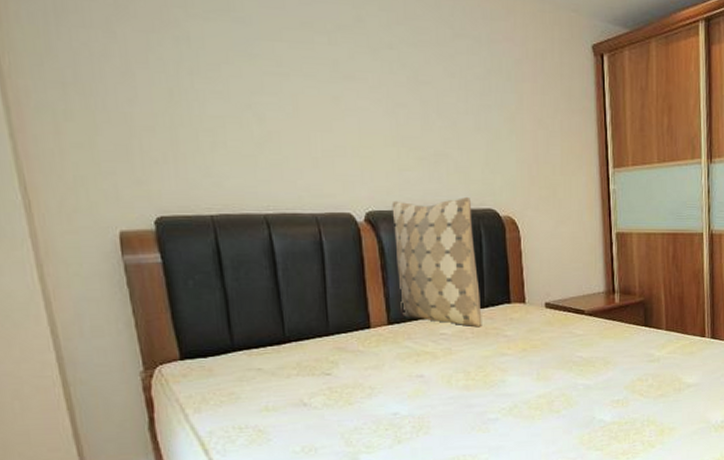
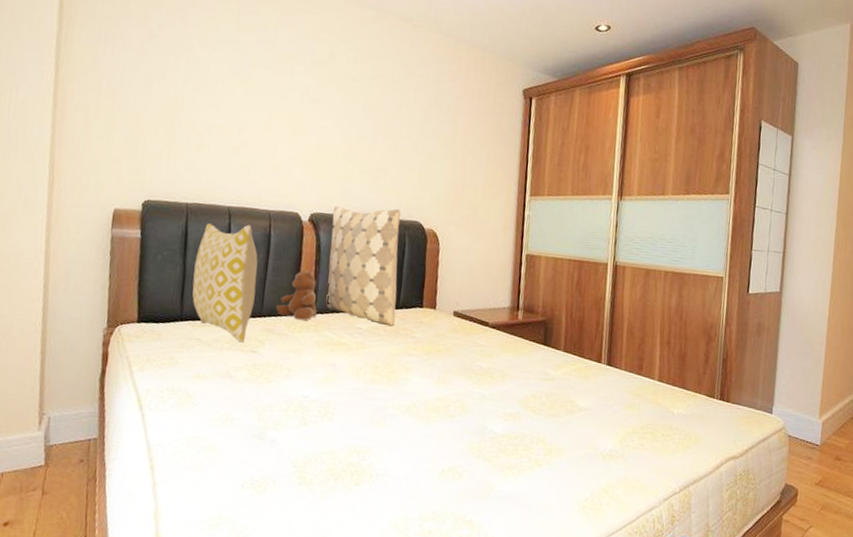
pillow: none [236,233,318,366] -> present [192,223,258,343]
teddy bear: none [344,277,393,333] -> present [276,270,317,320]

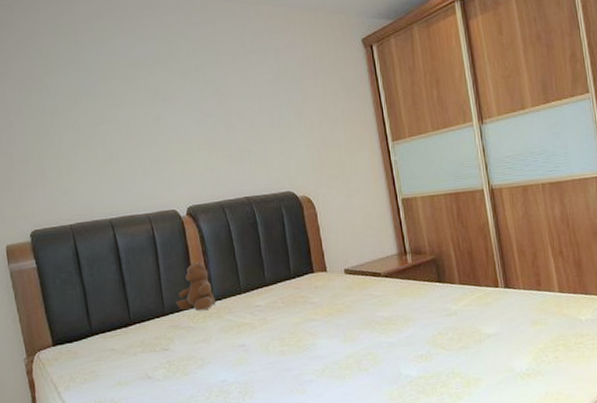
pillow: present [192,223,258,343] -> none [91,231,156,344]
pillow: present [326,206,401,327] -> none [207,183,291,298]

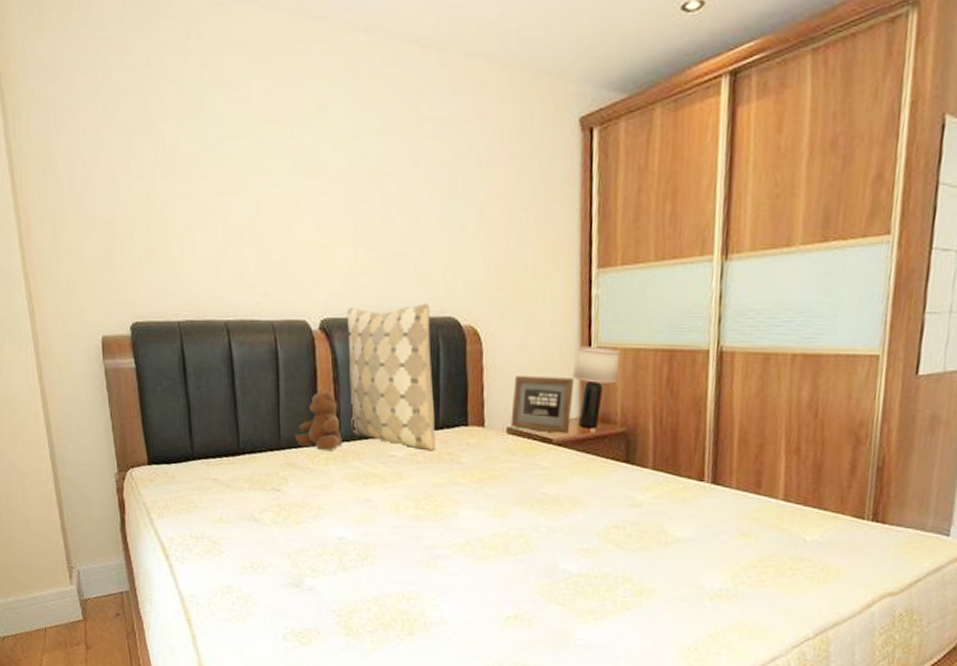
pillow: none [207,183,291,298] -> present [347,302,436,452]
picture frame: none [344,224,392,269] -> present [510,376,575,434]
table lamp: none [387,198,421,261] -> present [572,346,620,429]

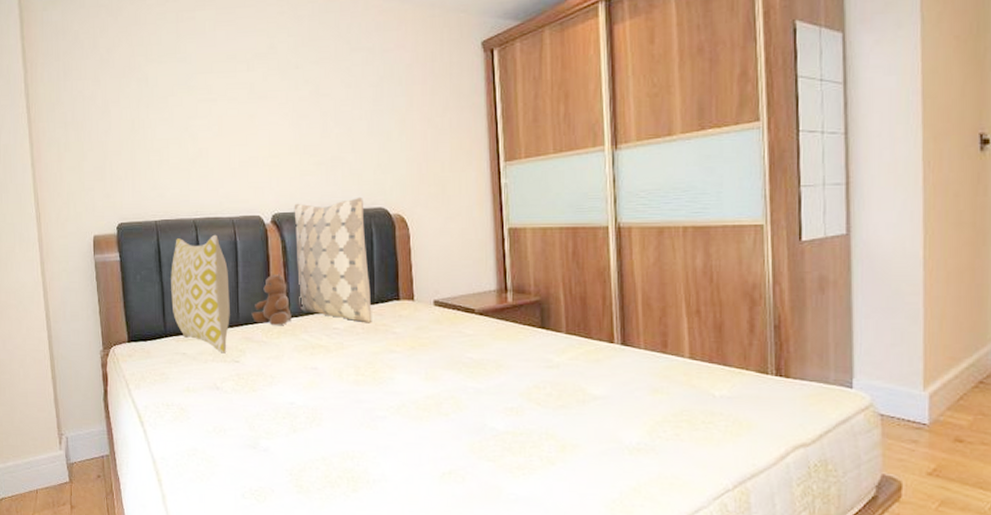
pillow: none [198,341,270,481] -> present [171,234,230,354]
picture frame: present [510,376,575,434] -> none [437,255,491,304]
table lamp: present [572,346,620,429] -> none [488,227,529,299]

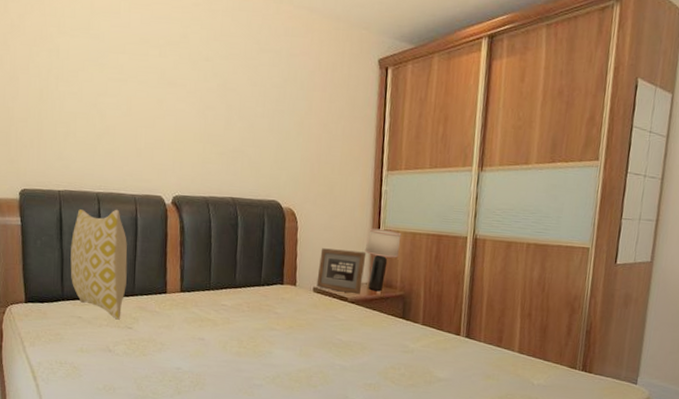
teddy bear: present [251,273,292,325] -> none [146,250,184,298]
pillow: present [294,196,372,323] -> none [192,188,259,303]
picture frame: none [437,255,491,304] -> present [316,248,367,295]
table lamp: none [488,227,529,299] -> present [364,228,402,292]

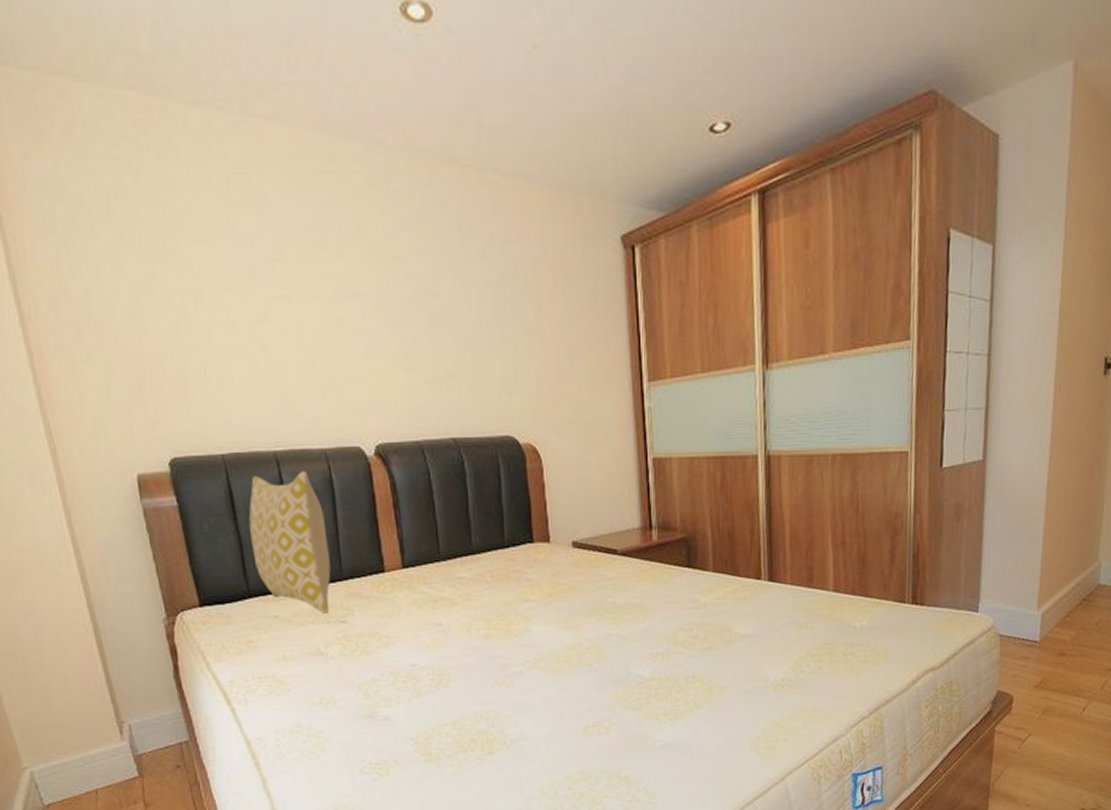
picture frame: present [316,248,367,295] -> none [575,489,634,544]
table lamp: present [364,228,402,292] -> none [631,457,675,537]

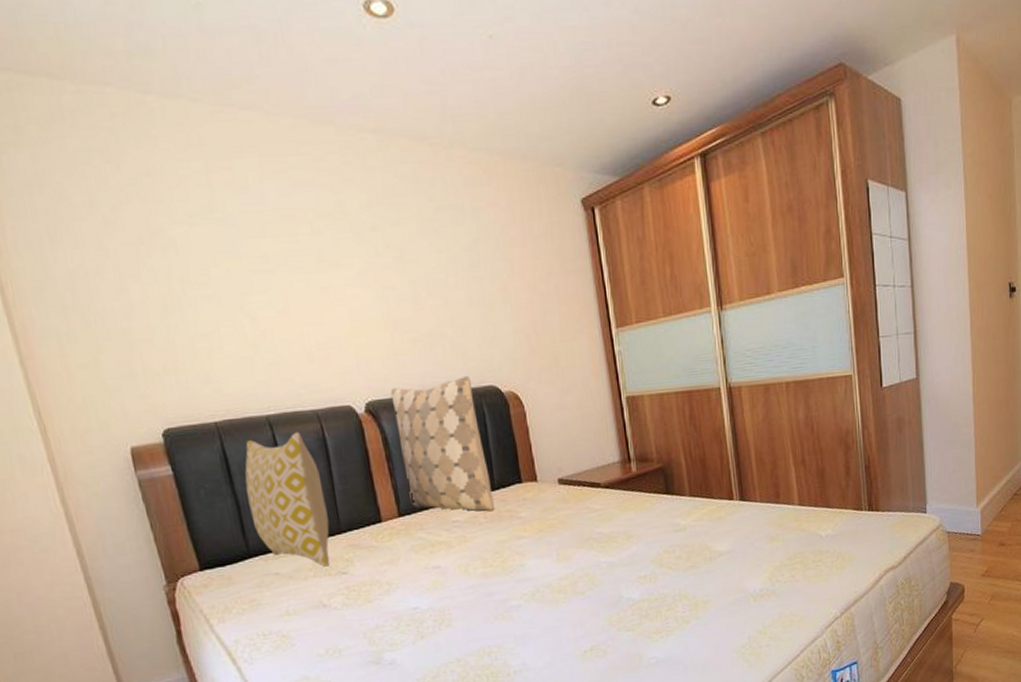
pillow: none [402,423,503,571] -> present [390,375,495,512]

